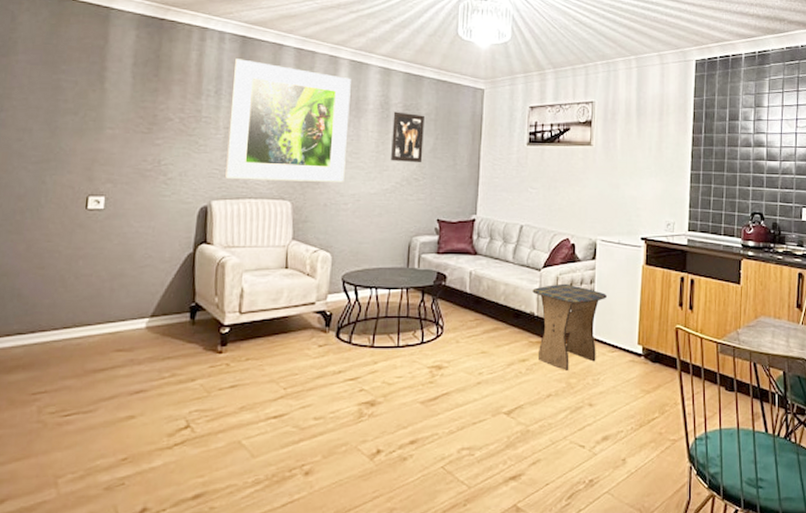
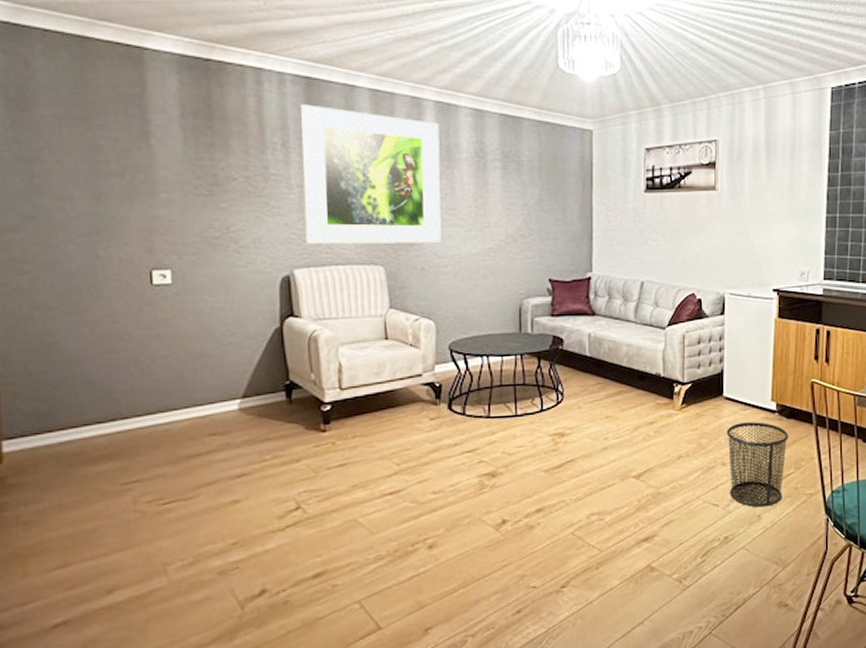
wall art: present [391,111,424,163] -> none [490,160,528,218]
stool: present [532,283,607,370] -> none [657,341,737,431]
waste bin: none [595,364,653,451] -> present [727,422,788,508]

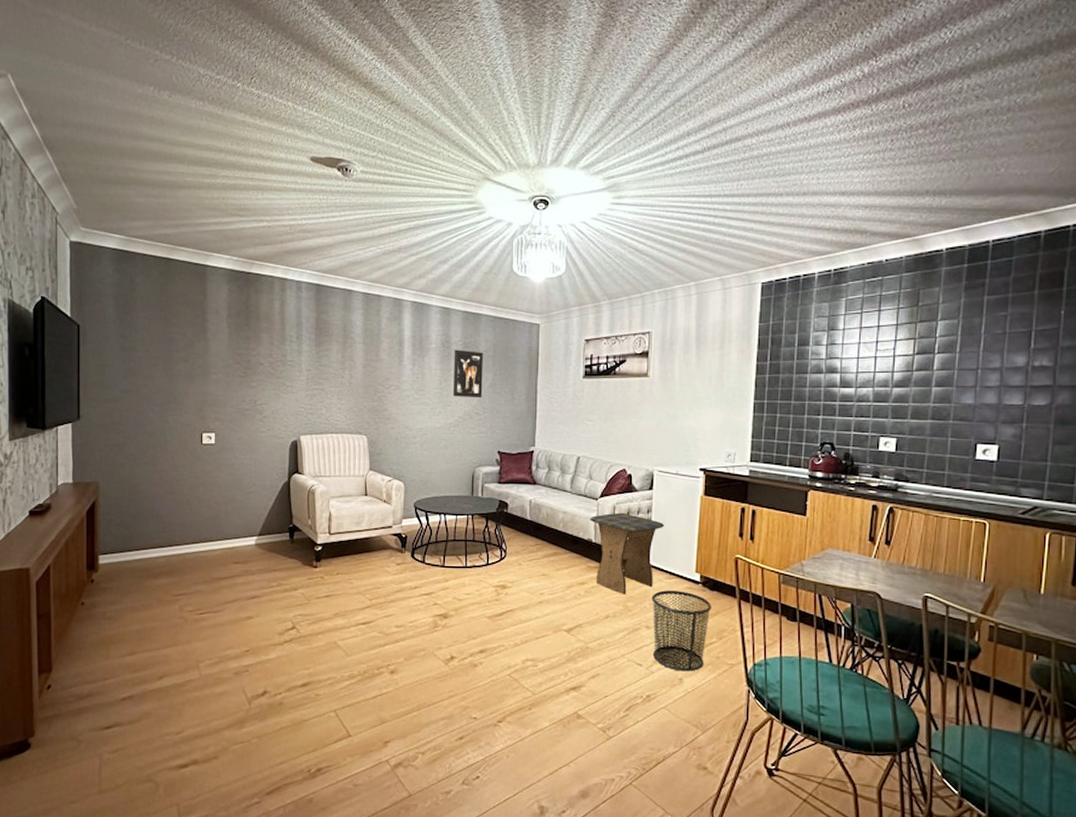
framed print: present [299,104,442,245] -> none [310,306,414,417]
wall art: none [490,160,528,218] -> present [453,349,483,398]
stool: none [657,341,737,431] -> present [590,512,664,594]

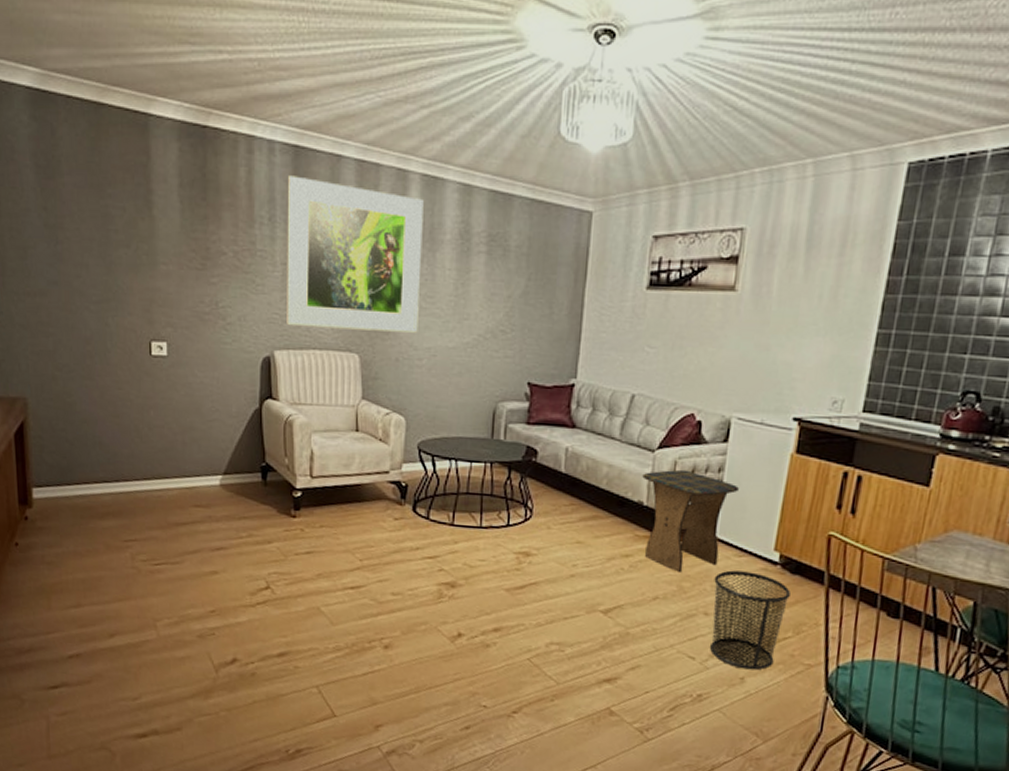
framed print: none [310,306,414,417] -> present [287,175,424,333]
wall art: present [453,349,483,398] -> none [473,243,514,311]

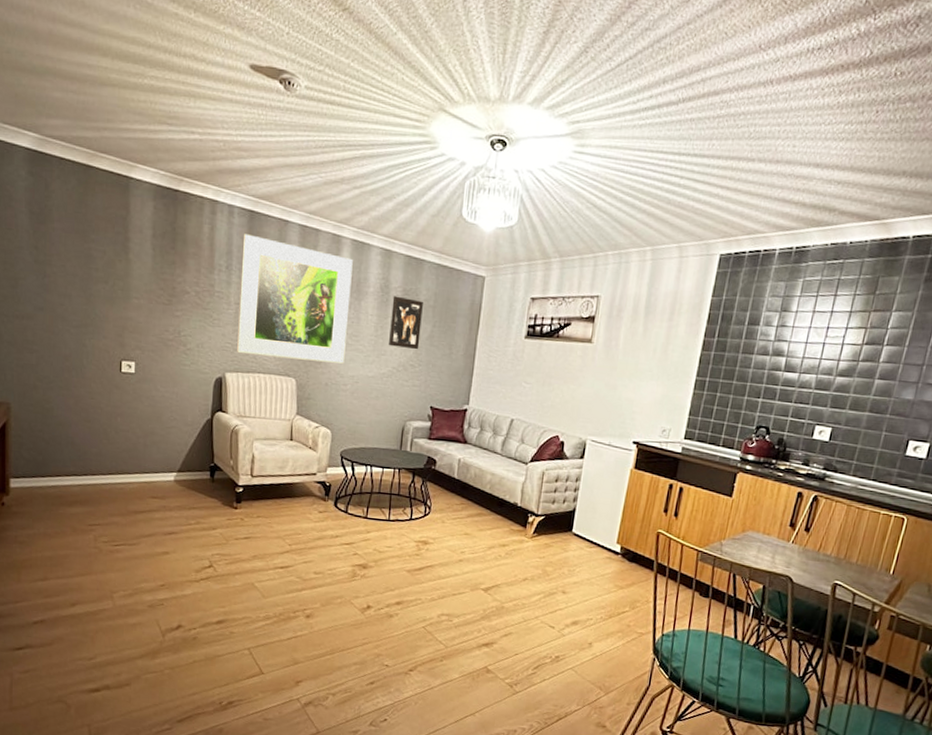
wall art: none [473,243,514,311] -> present [389,296,423,350]
stool: present [642,469,739,572] -> none [517,478,591,559]
waste bin: present [710,570,790,671] -> none [566,558,628,637]

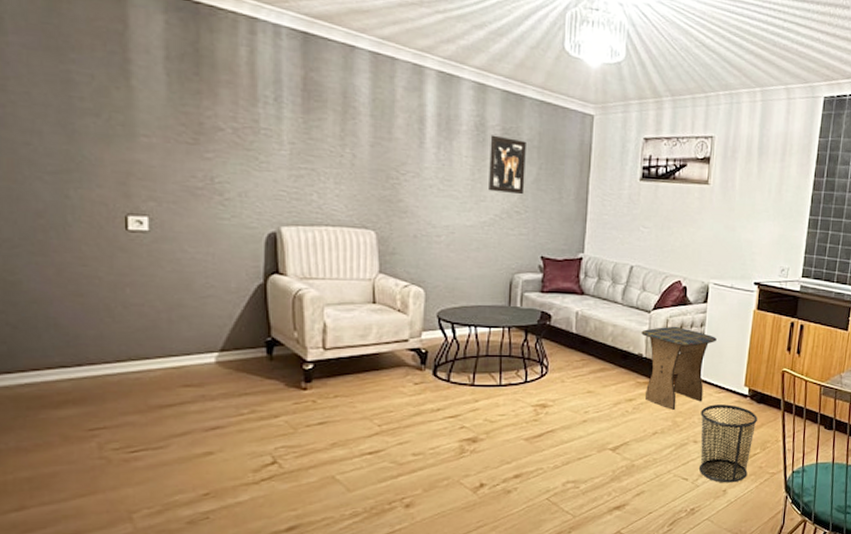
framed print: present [237,234,353,364] -> none [295,59,440,212]
stool: none [517,478,591,559] -> present [641,326,717,410]
waste bin: none [566,558,628,637] -> present [699,404,757,483]

